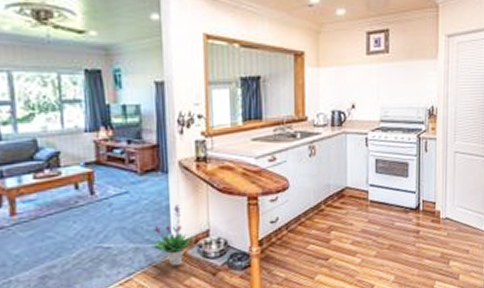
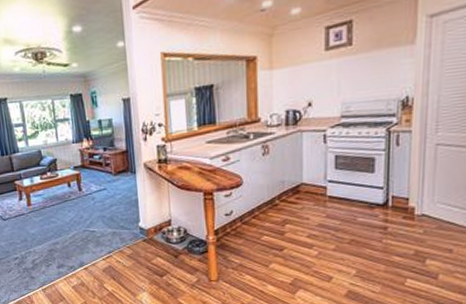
potted plant: present [152,205,196,267] -> none [125,199,160,248]

